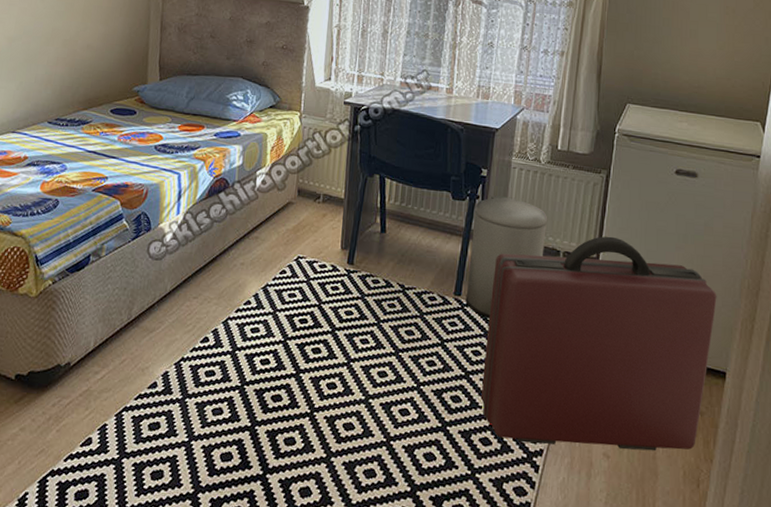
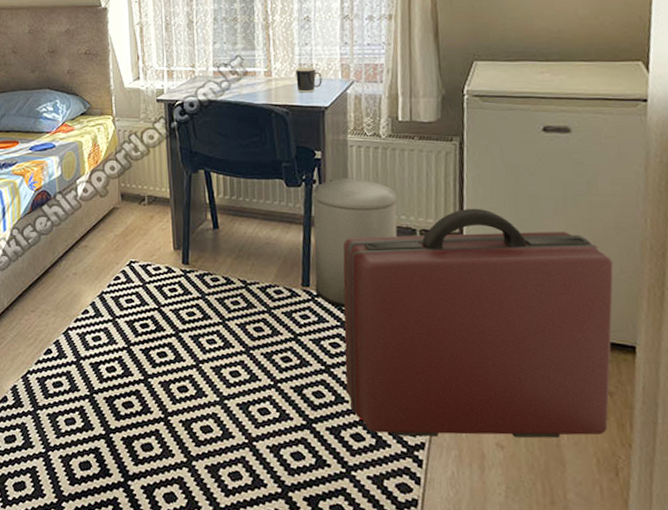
mug: none [473,89,497,114] -> present [295,67,323,93]

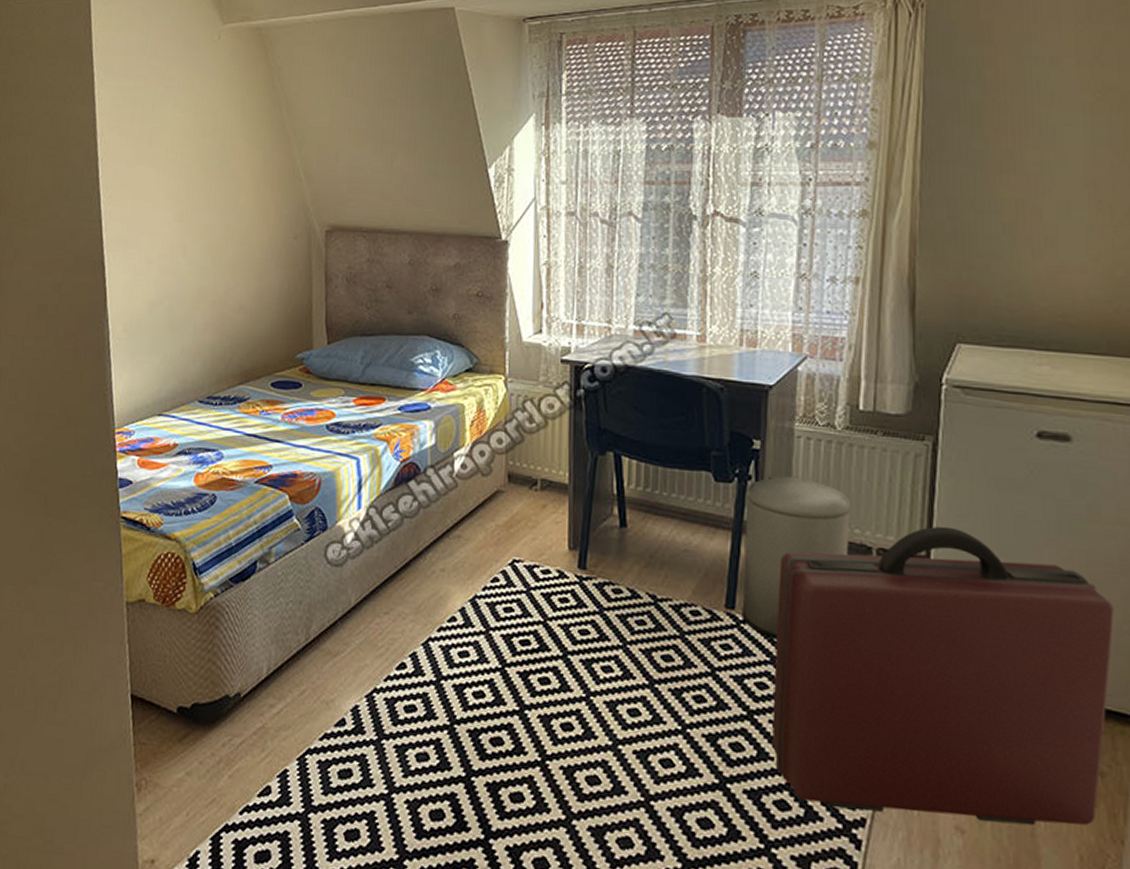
mug: present [295,67,323,93] -> none [736,334,768,367]

